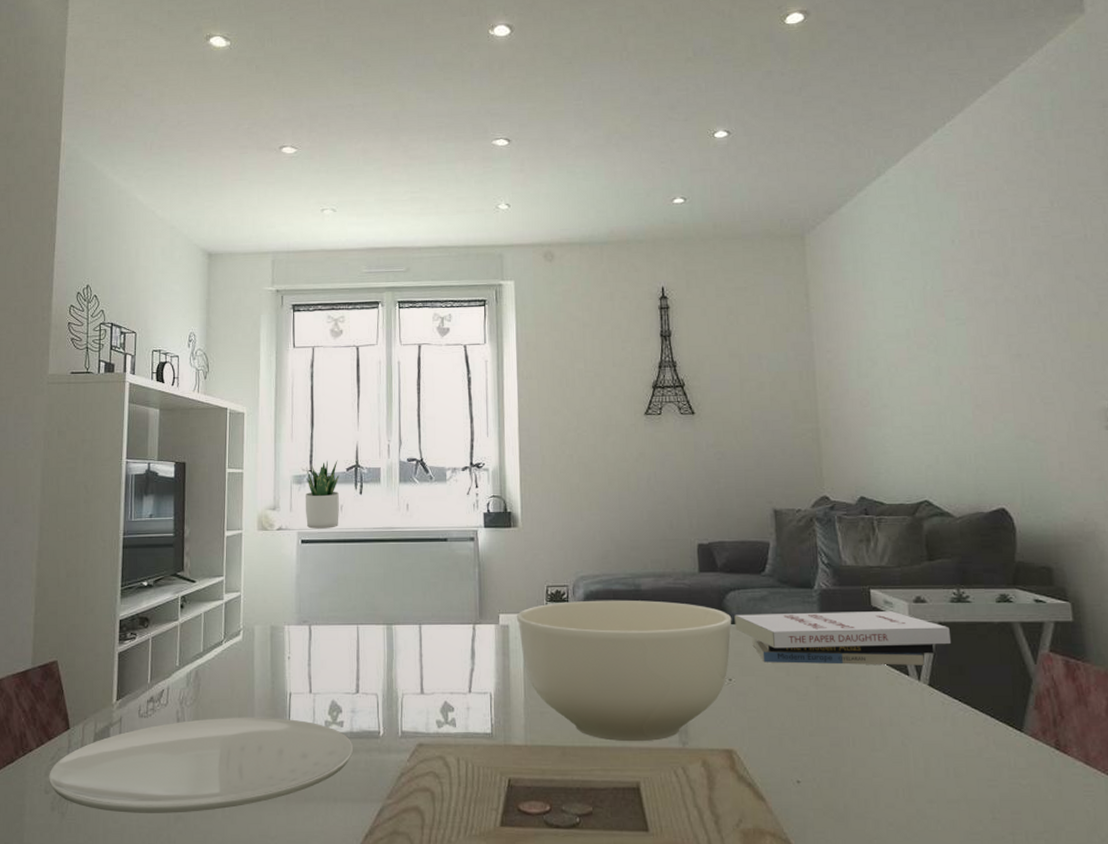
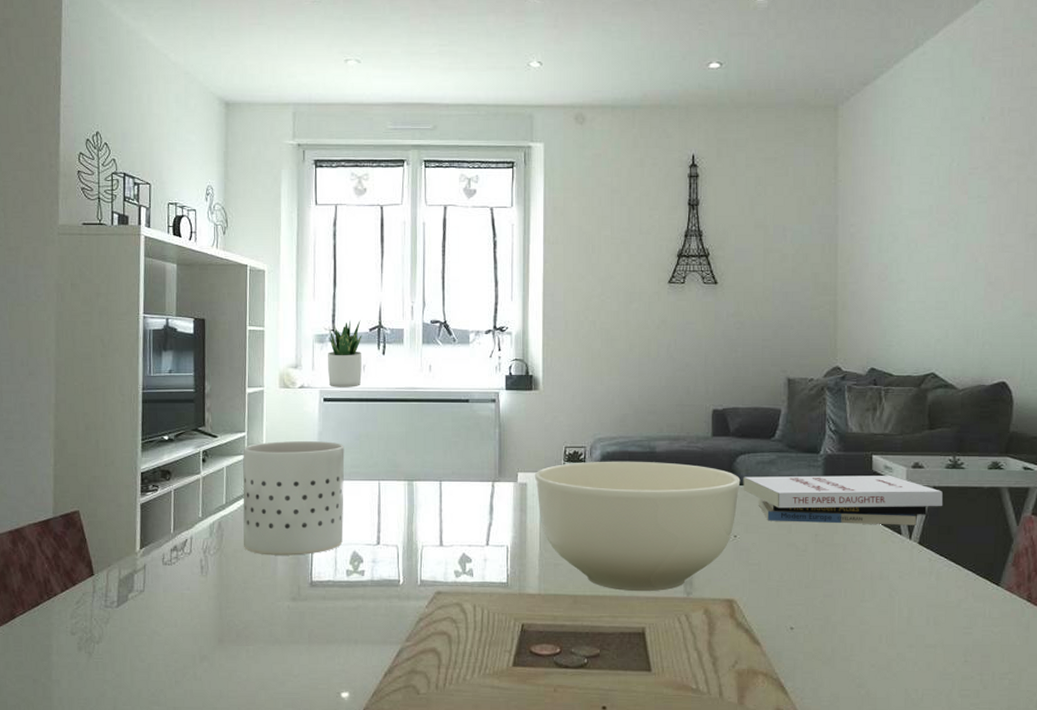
plate: present [48,717,354,813] -> none [74,565,374,653]
mug: none [220,585,323,706] -> present [242,441,345,556]

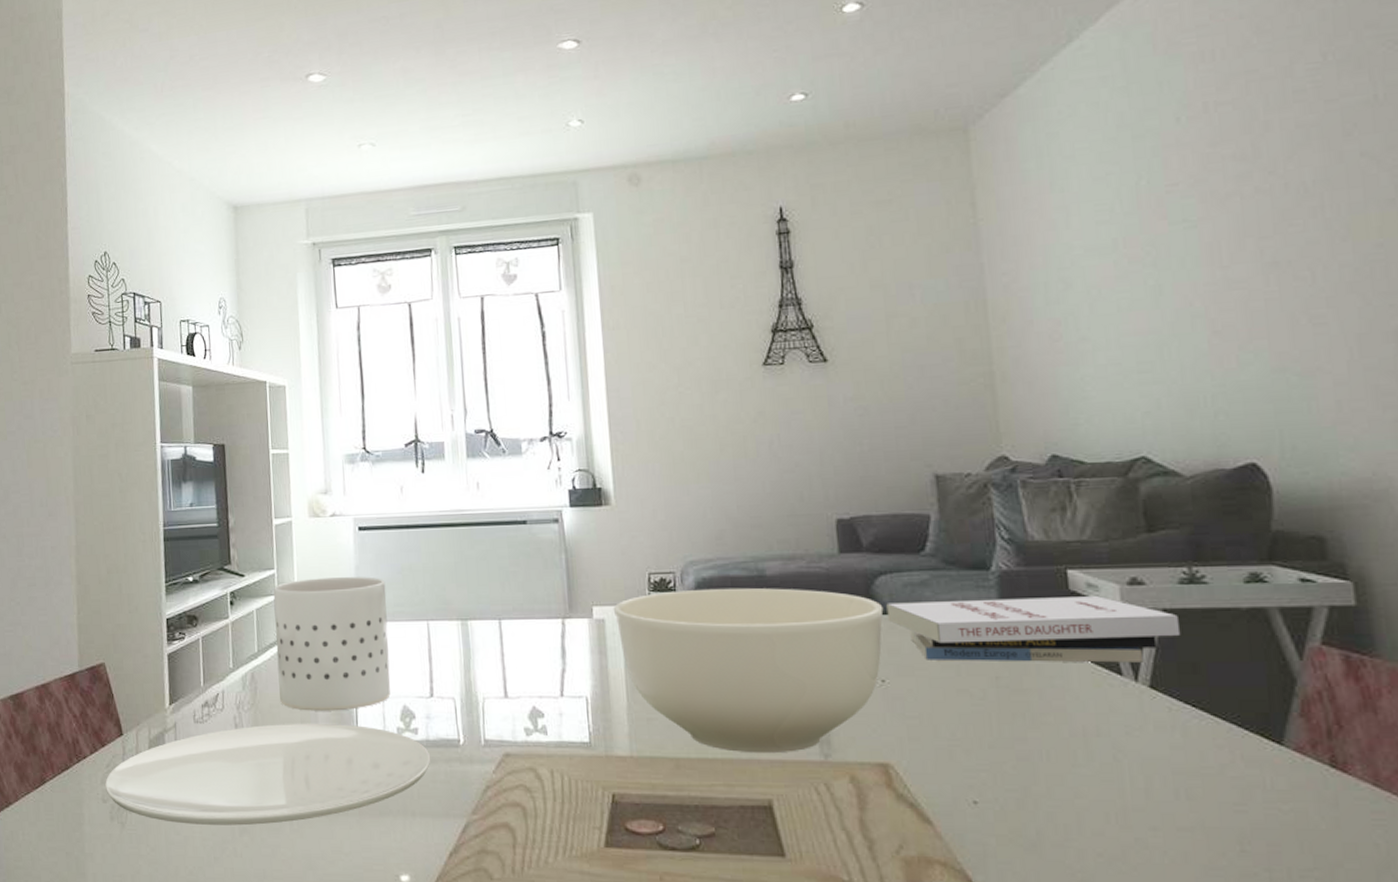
plate: none [74,565,374,653] -> present [104,723,431,826]
planter: present [328,320,362,388] -> none [359,435,400,514]

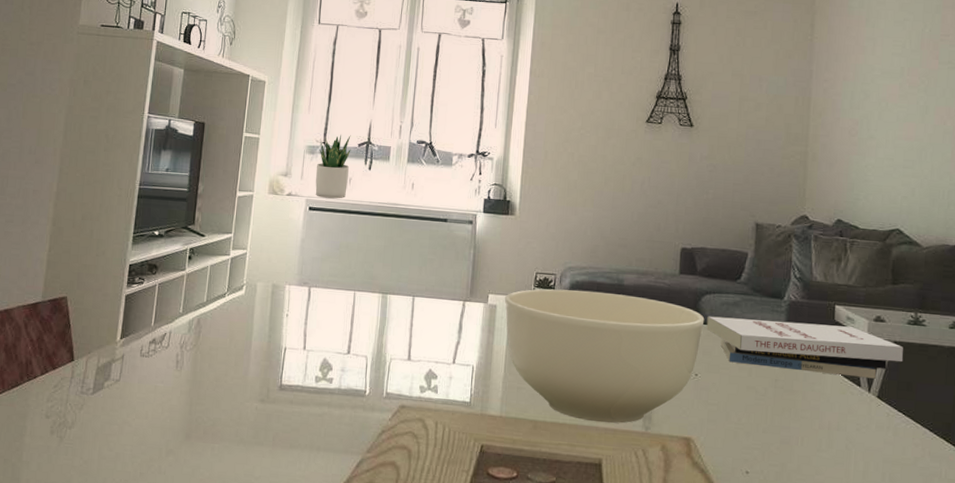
plate: present [104,723,431,826] -> none [49,363,340,448]
mug: present [273,577,391,711] -> none [219,245,325,358]
planter: none [359,435,400,514] -> present [315,134,351,199]

